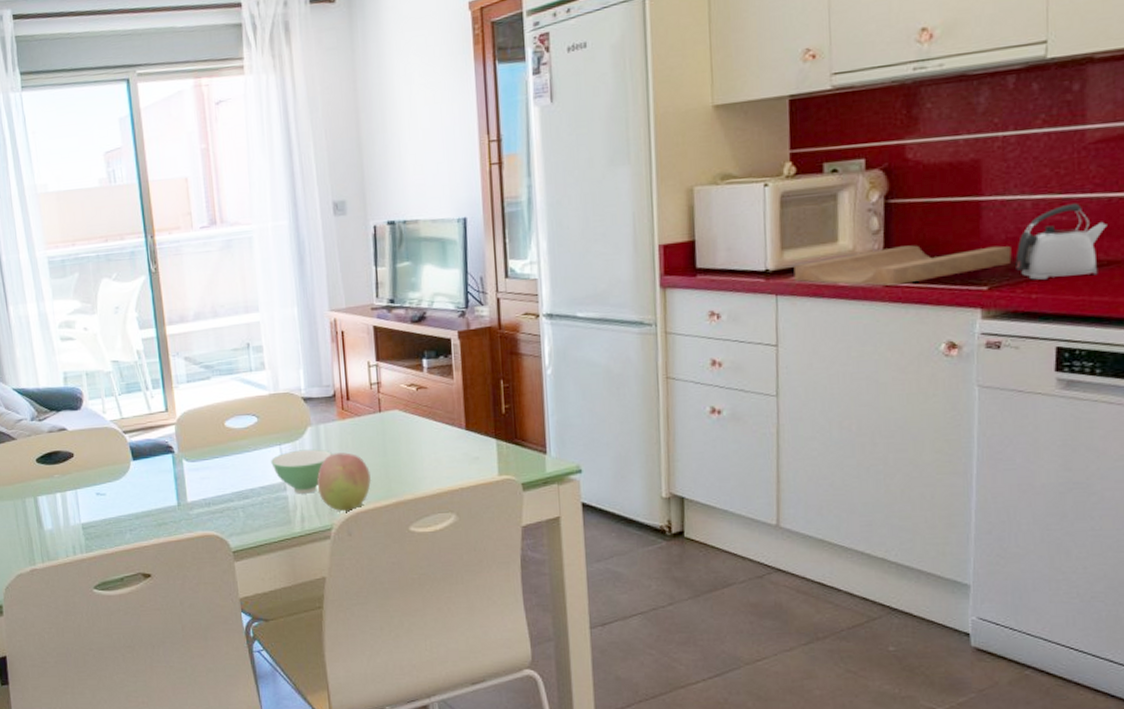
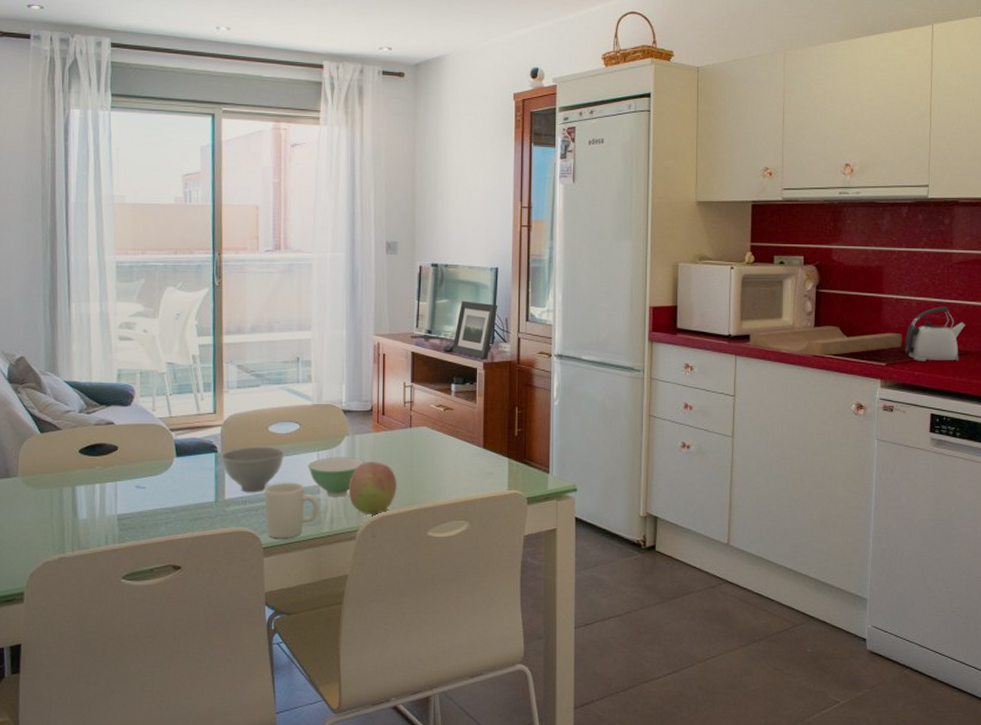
bowl: none [177,443,245,493] -> present [220,446,285,492]
mug: none [227,480,288,542] -> present [264,482,319,539]
picture frame: none [420,260,470,328] -> present [452,301,498,360]

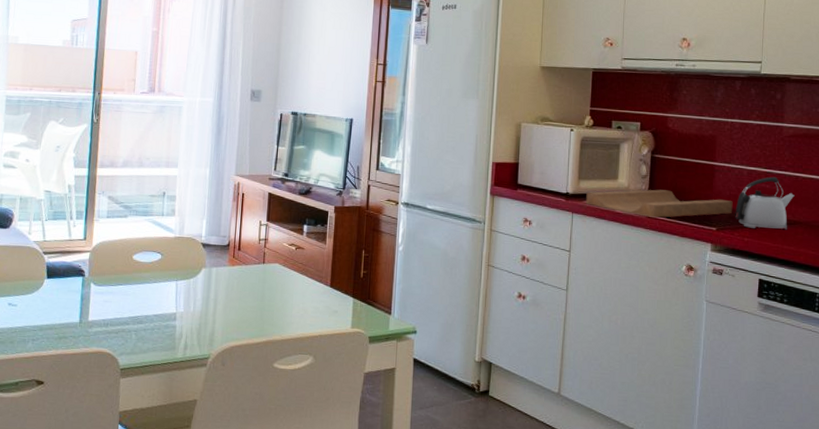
bowl: present [220,446,285,492] -> none [86,272,147,316]
mug: present [264,482,319,539] -> none [124,308,175,362]
bowl: present [308,457,366,497] -> none [166,287,220,325]
fruit: present [348,462,398,514] -> none [202,293,249,344]
picture frame: present [452,301,498,360] -> none [306,147,351,204]

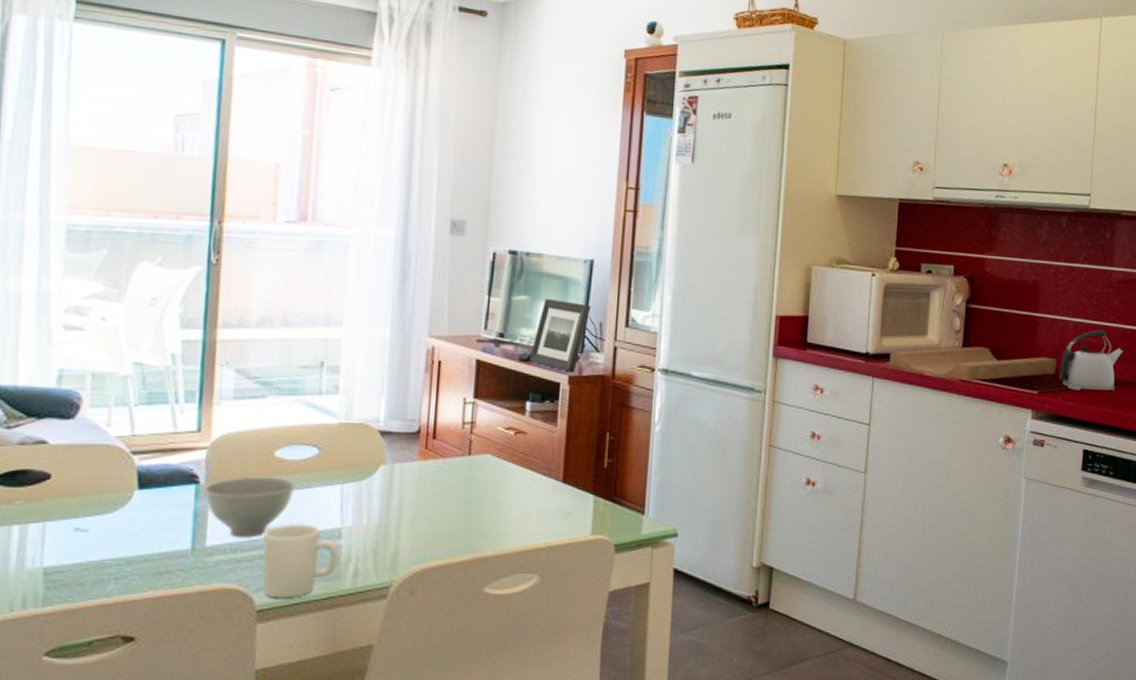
bowl: none [86,272,147,316] -> present [202,476,296,536]
mug: none [124,308,175,362] -> present [262,524,340,599]
picture frame: none [306,147,351,204] -> present [529,298,591,372]

